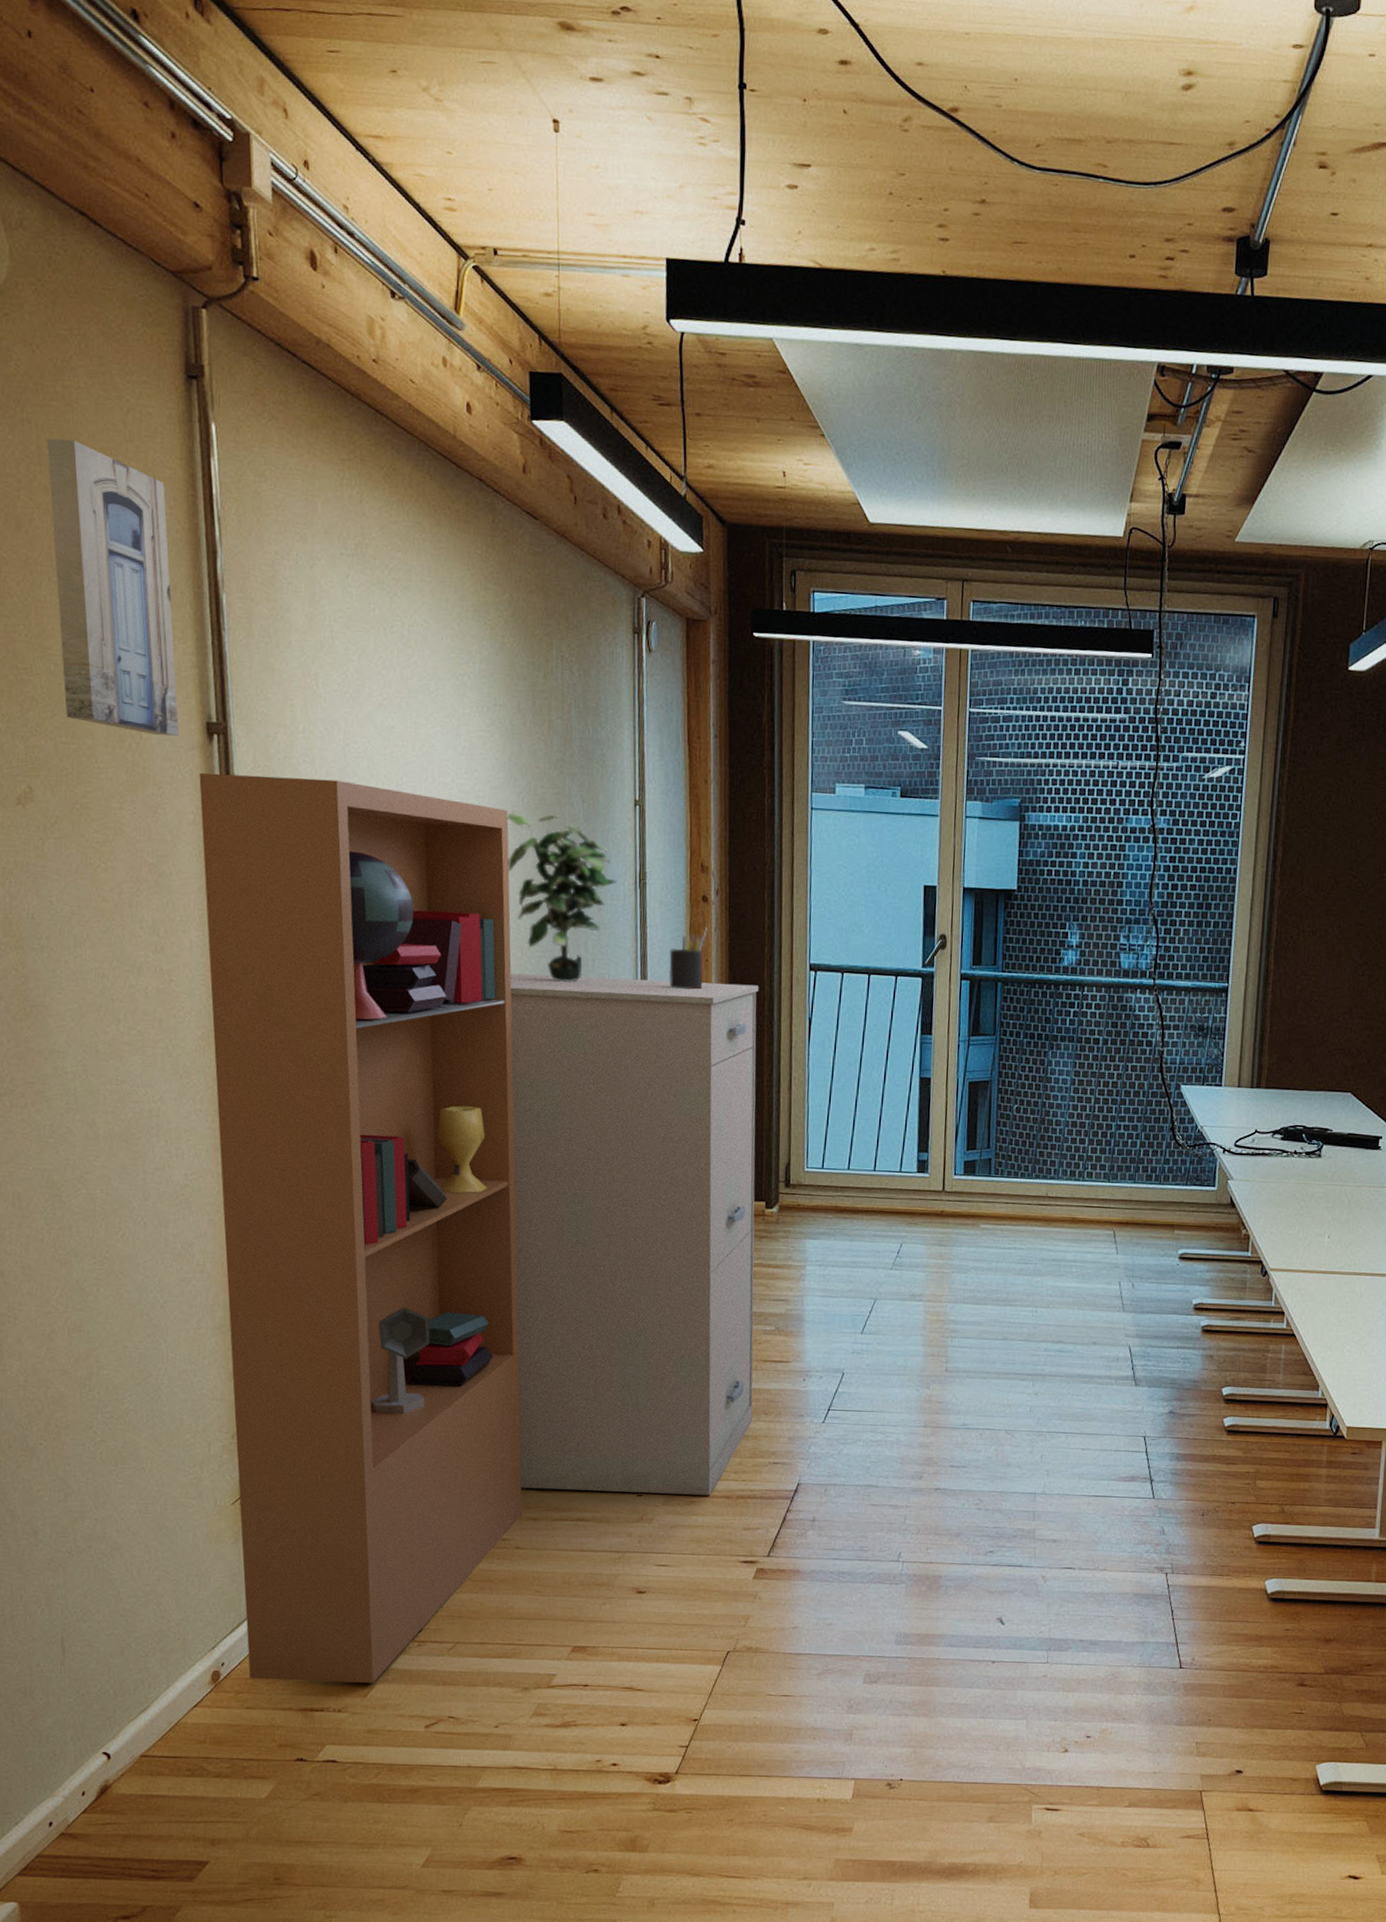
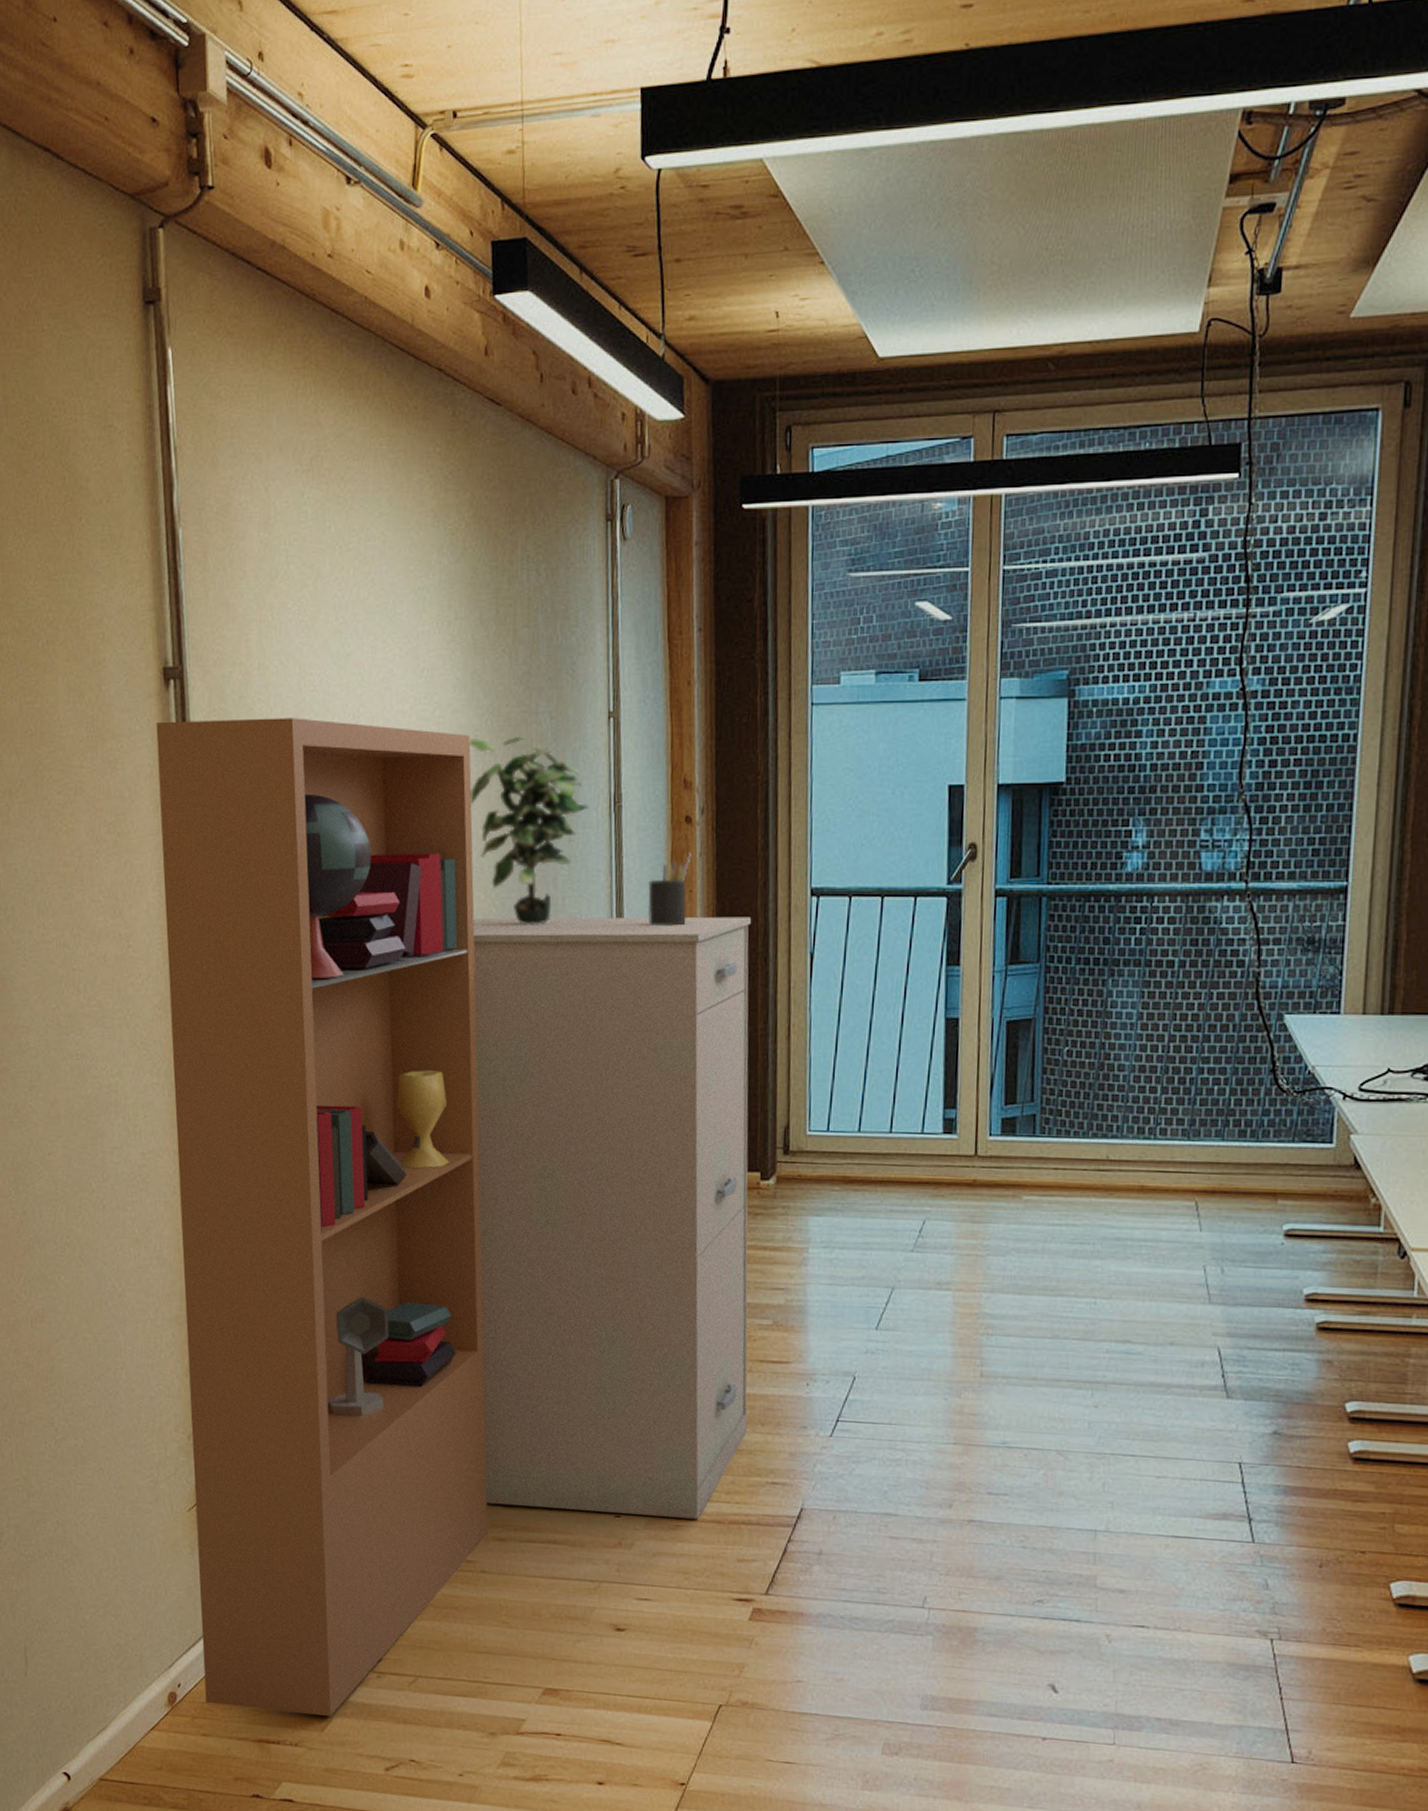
wall art: present [46,438,179,736] -> none [12,386,136,686]

